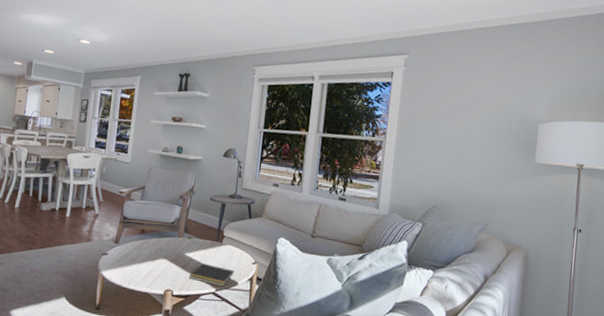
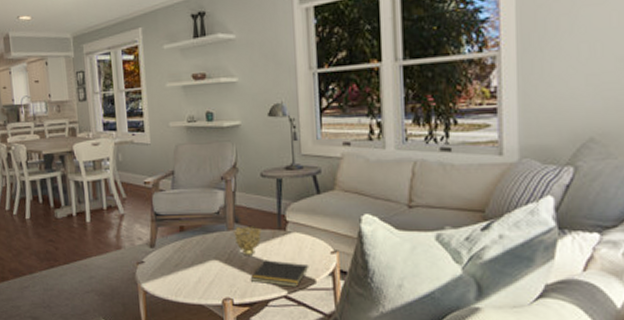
decorative bowl: none [182,235,204,258] -> present [233,225,262,255]

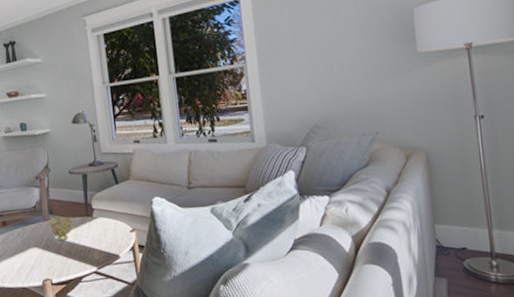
notepad: present [251,260,309,287] -> none [66,242,114,264]

